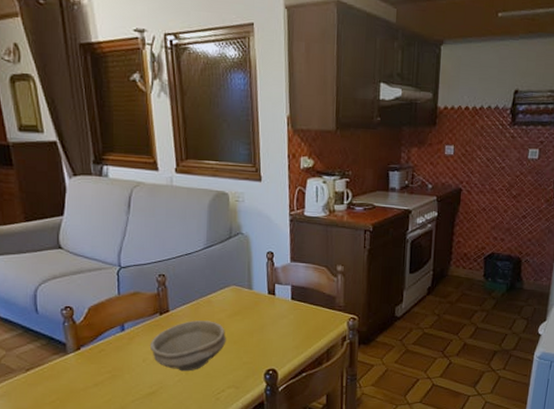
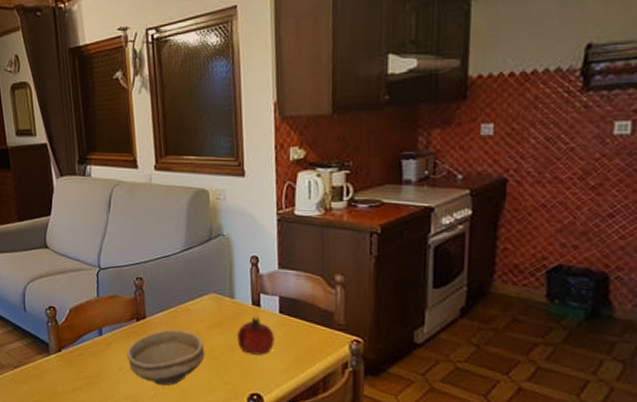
fruit: none [254,304,287,336] -> present [236,317,274,355]

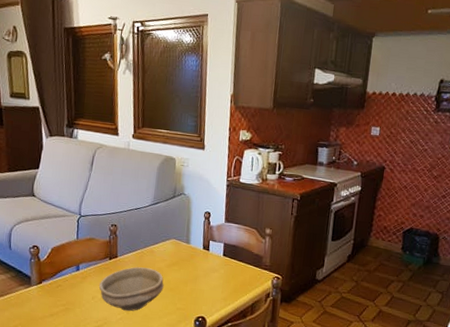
fruit: present [236,317,274,355] -> none [189,258,218,287]

